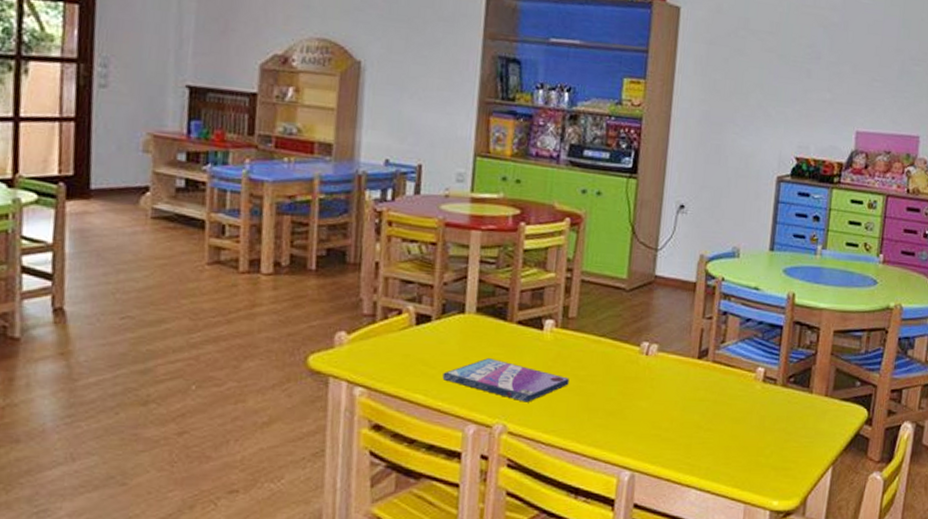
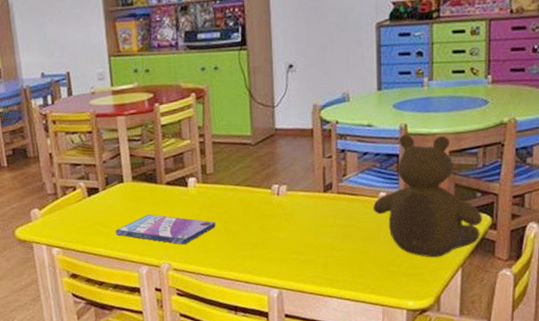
teddy bear: none [749,304,860,451] -> present [373,134,483,258]

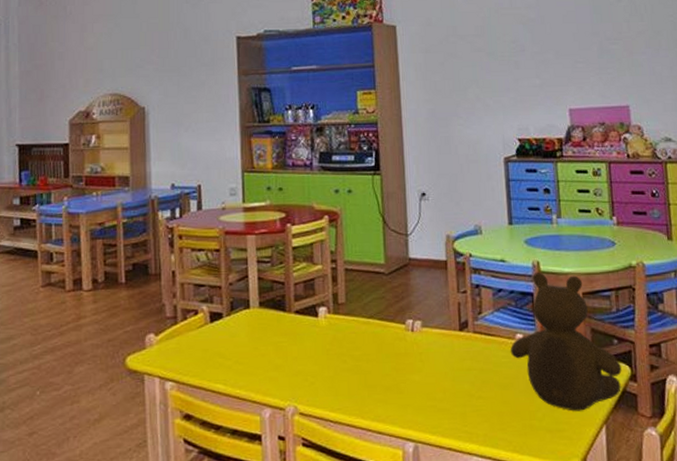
video game case: present [115,214,216,245] -> none [237,346,347,384]

